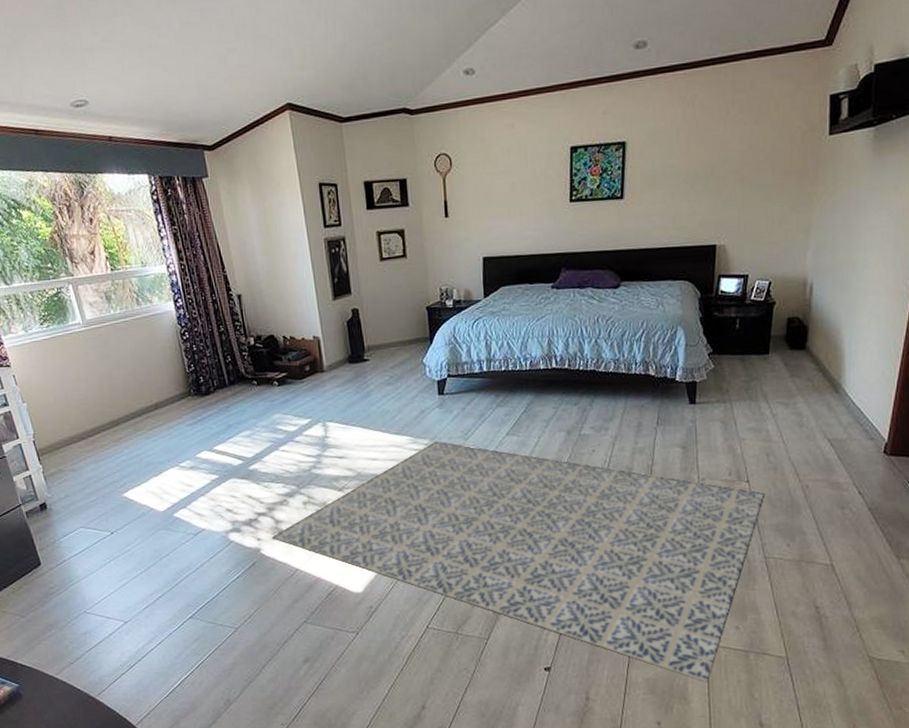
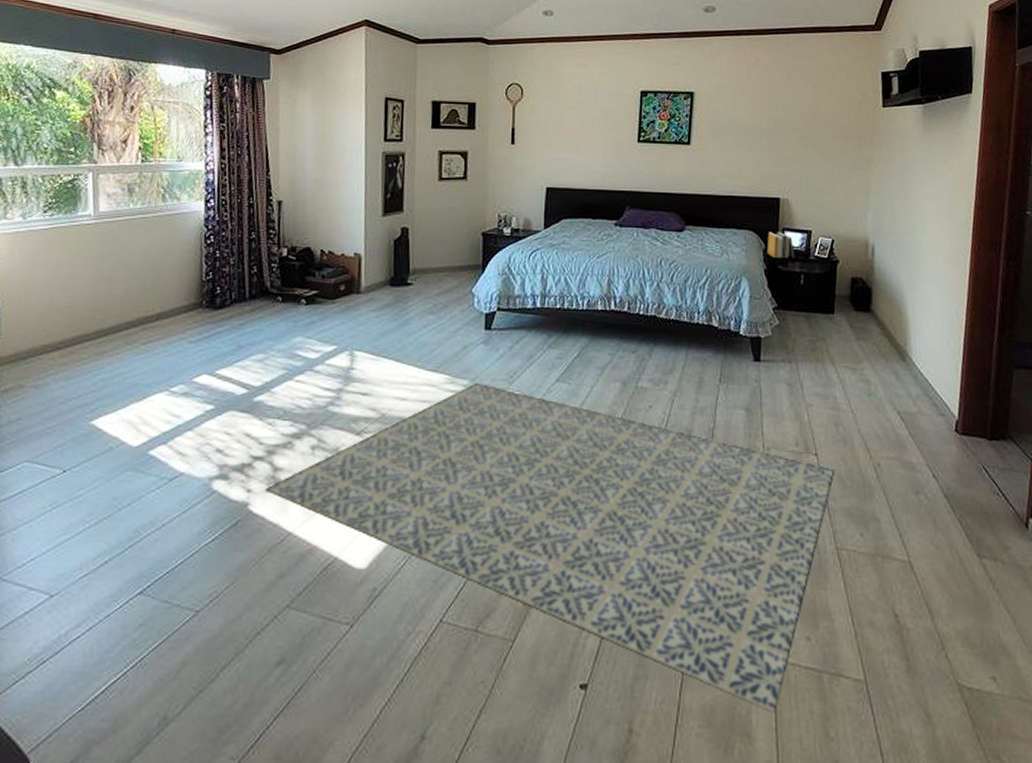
books: none [702,279,731,305] -> present [767,232,795,258]

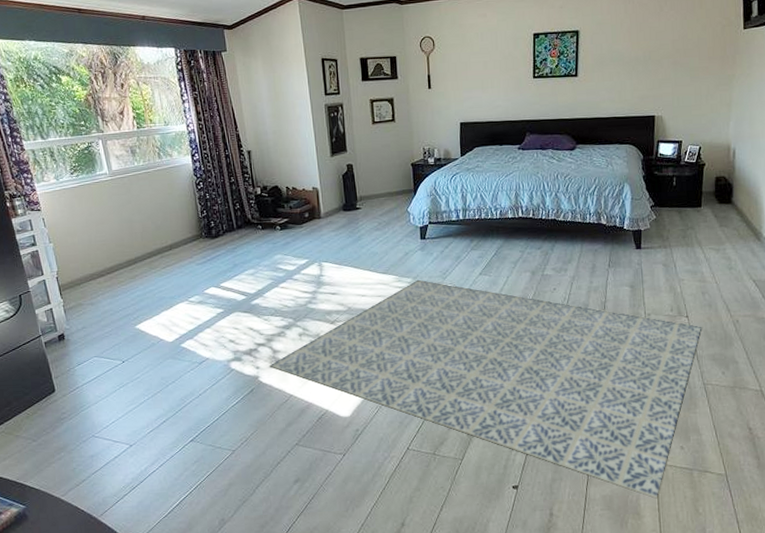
books: present [767,232,795,258] -> none [644,144,669,166]

